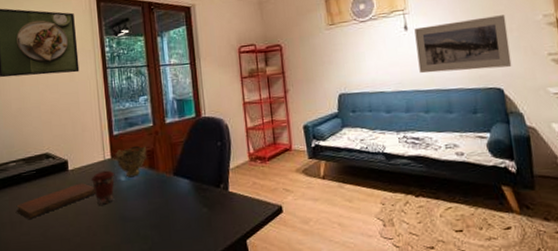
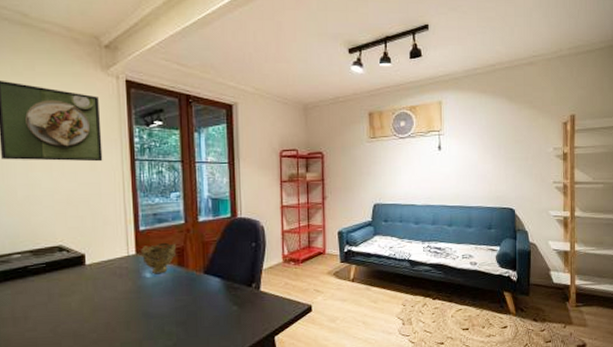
notebook: present [16,183,97,220] -> none [20,278,118,316]
coffee cup: present [91,170,115,205] -> none [111,266,140,301]
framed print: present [414,15,512,74] -> none [447,145,524,191]

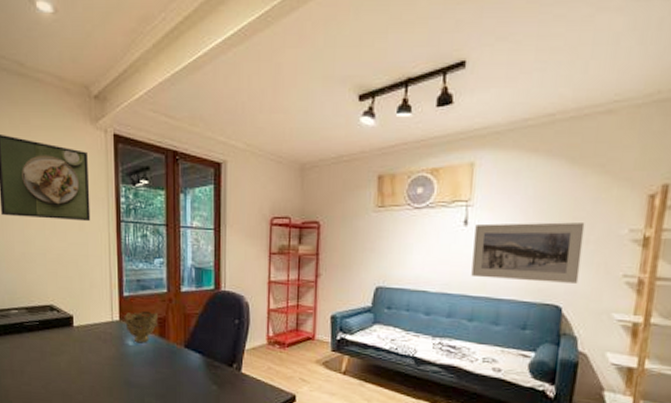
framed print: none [447,145,524,191] -> present [471,222,585,283]

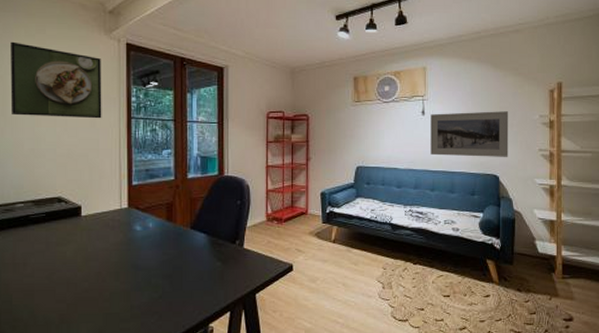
decorative bowl: present [124,310,159,343] -> none [132,197,166,228]

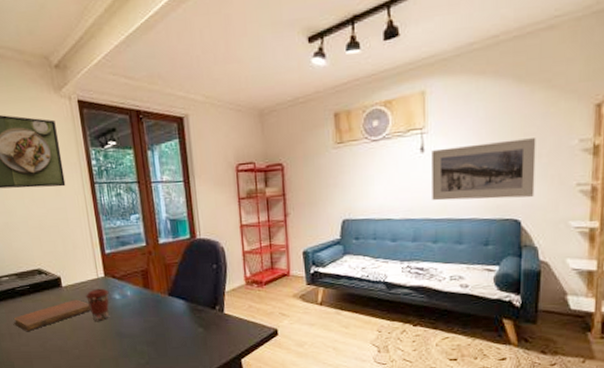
notebook: none [21,229,109,262] -> present [13,299,92,332]
coffee cup: none [104,219,131,252] -> present [85,288,109,321]

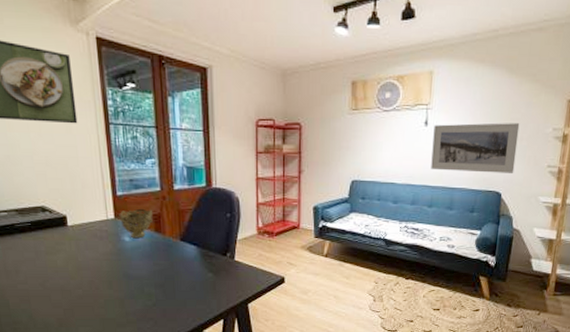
notebook: present [13,299,92,332] -> none [10,239,99,270]
coffee cup: present [85,288,109,321] -> none [92,229,119,262]
decorative bowl: none [108,265,141,296] -> present [118,208,153,239]

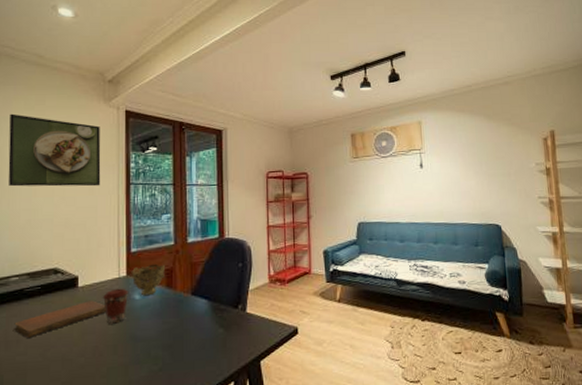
notebook: none [10,239,99,270] -> present [14,300,107,339]
coffee cup: none [92,229,119,262] -> present [102,288,129,324]
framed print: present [431,123,520,173] -> none [429,161,509,208]

